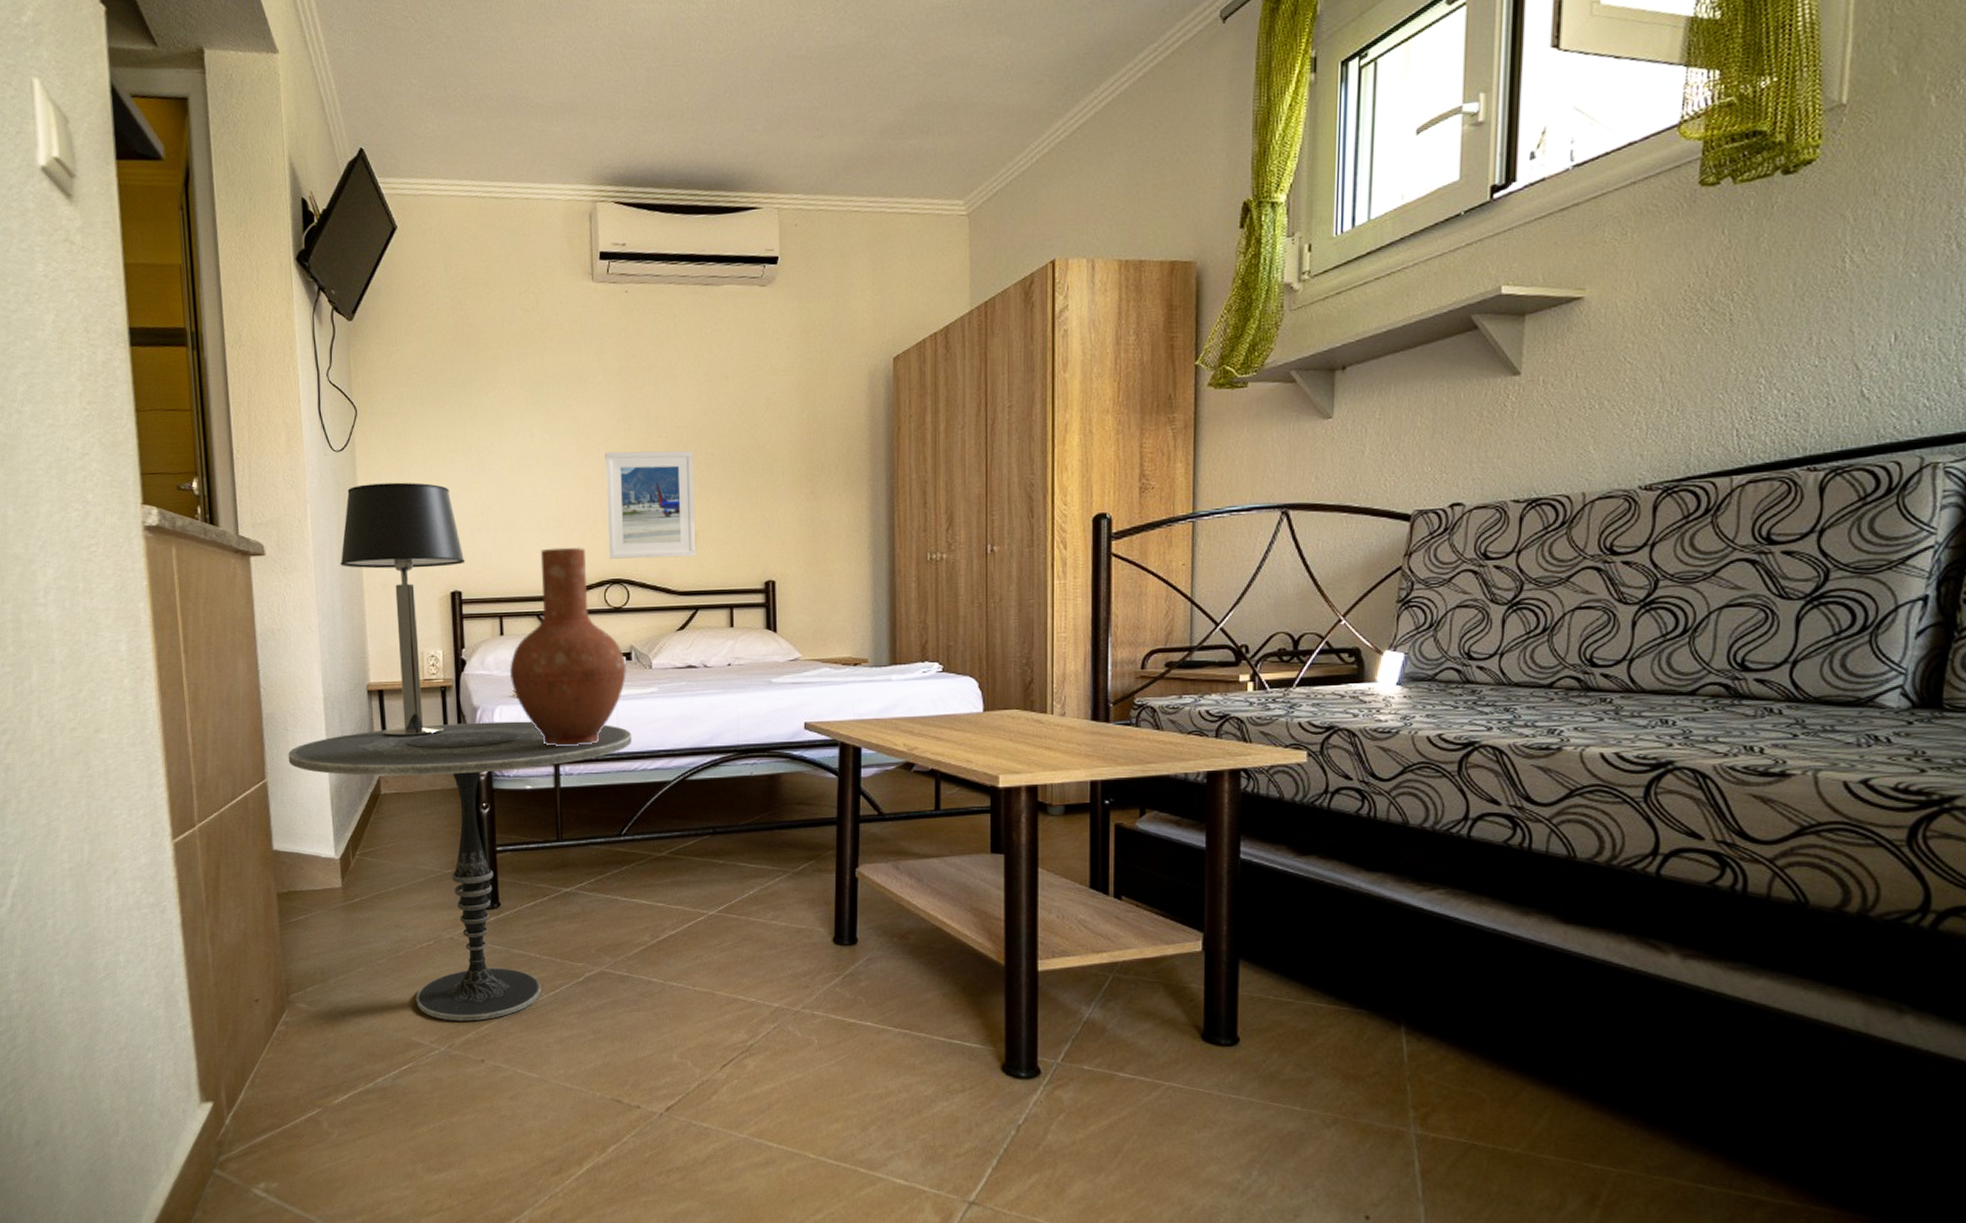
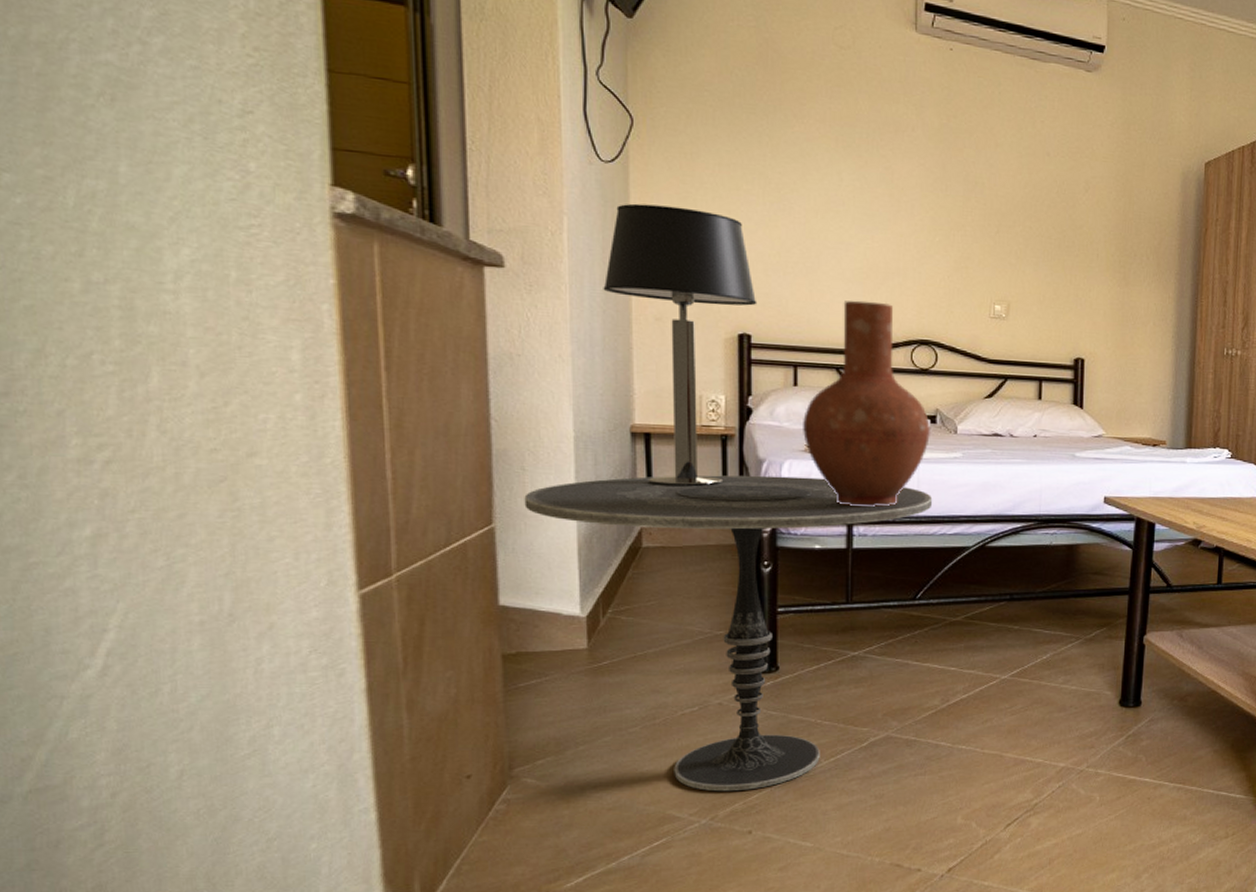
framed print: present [605,450,697,559] -> none [918,209,1010,326]

